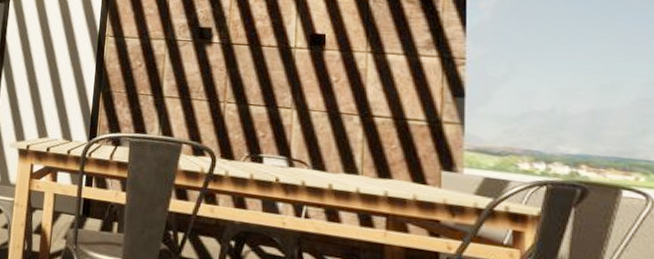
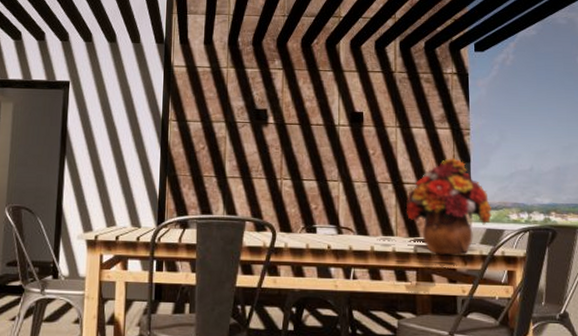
flower arrangement: none [376,90,492,205] -> present [406,157,492,255]

